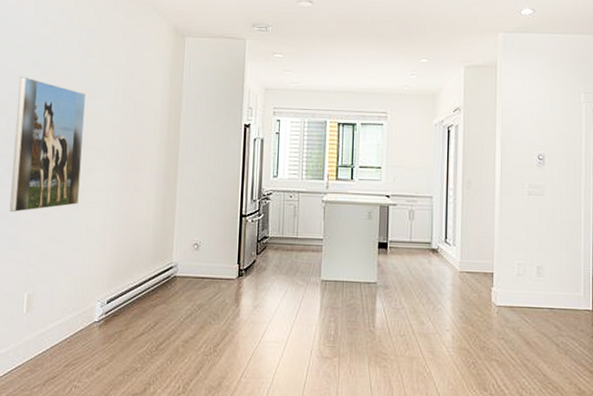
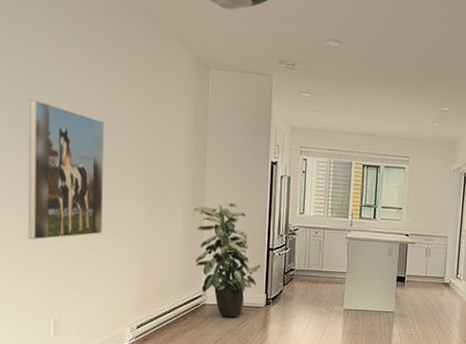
indoor plant: none [167,168,234,291] -> present [193,202,261,318]

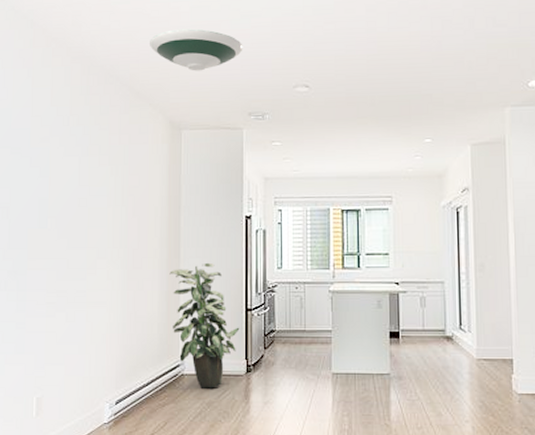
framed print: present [28,99,105,240] -> none [15,178,86,315]

